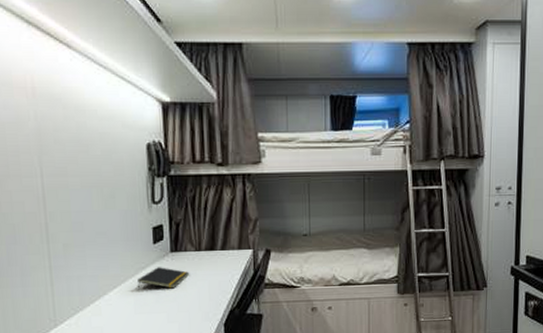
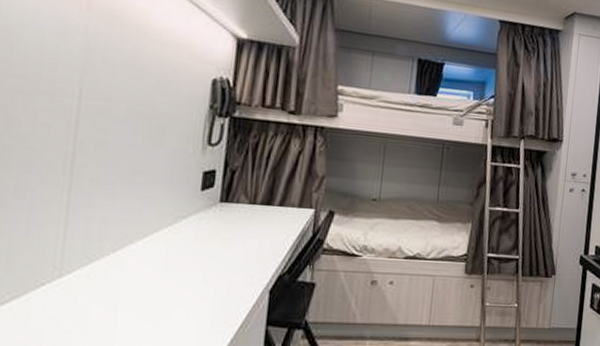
notepad: present [138,267,190,290] -> none [174,217,239,244]

